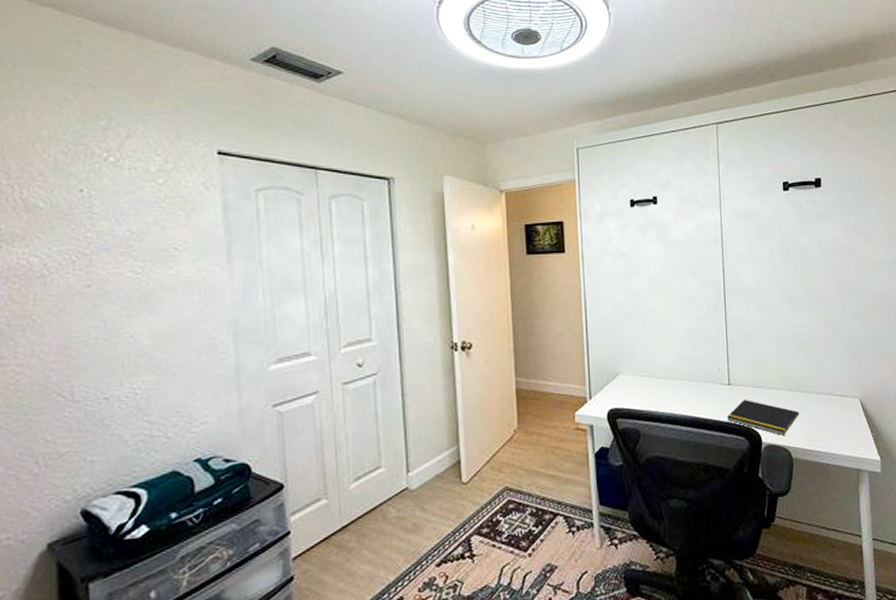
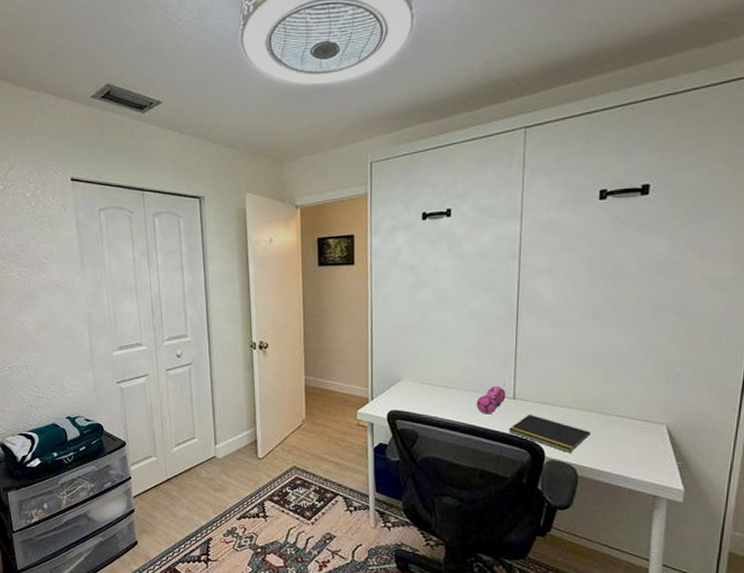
pencil case: none [694,373,722,404] -> present [476,387,506,415]

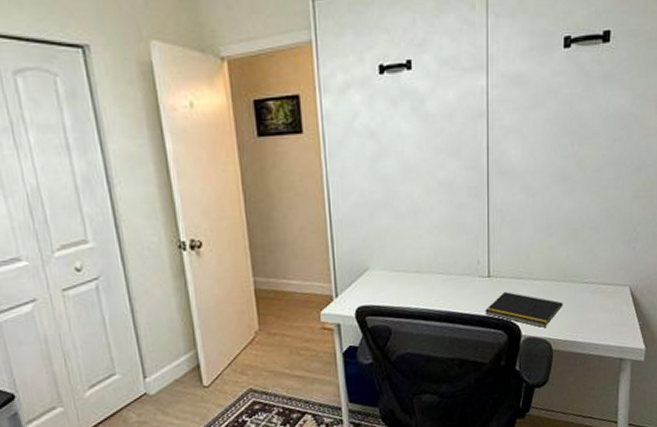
pencil case: present [476,387,506,415] -> none [450,265,481,298]

